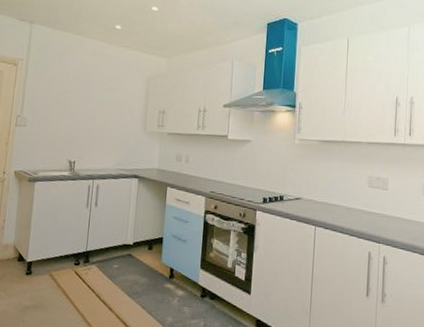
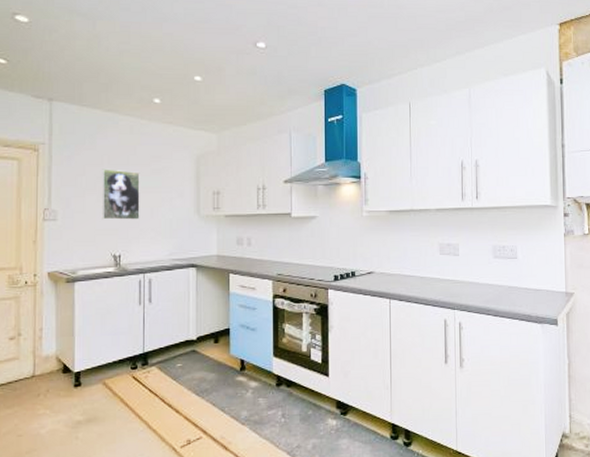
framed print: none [63,84,98,131] -> present [102,169,140,220]

